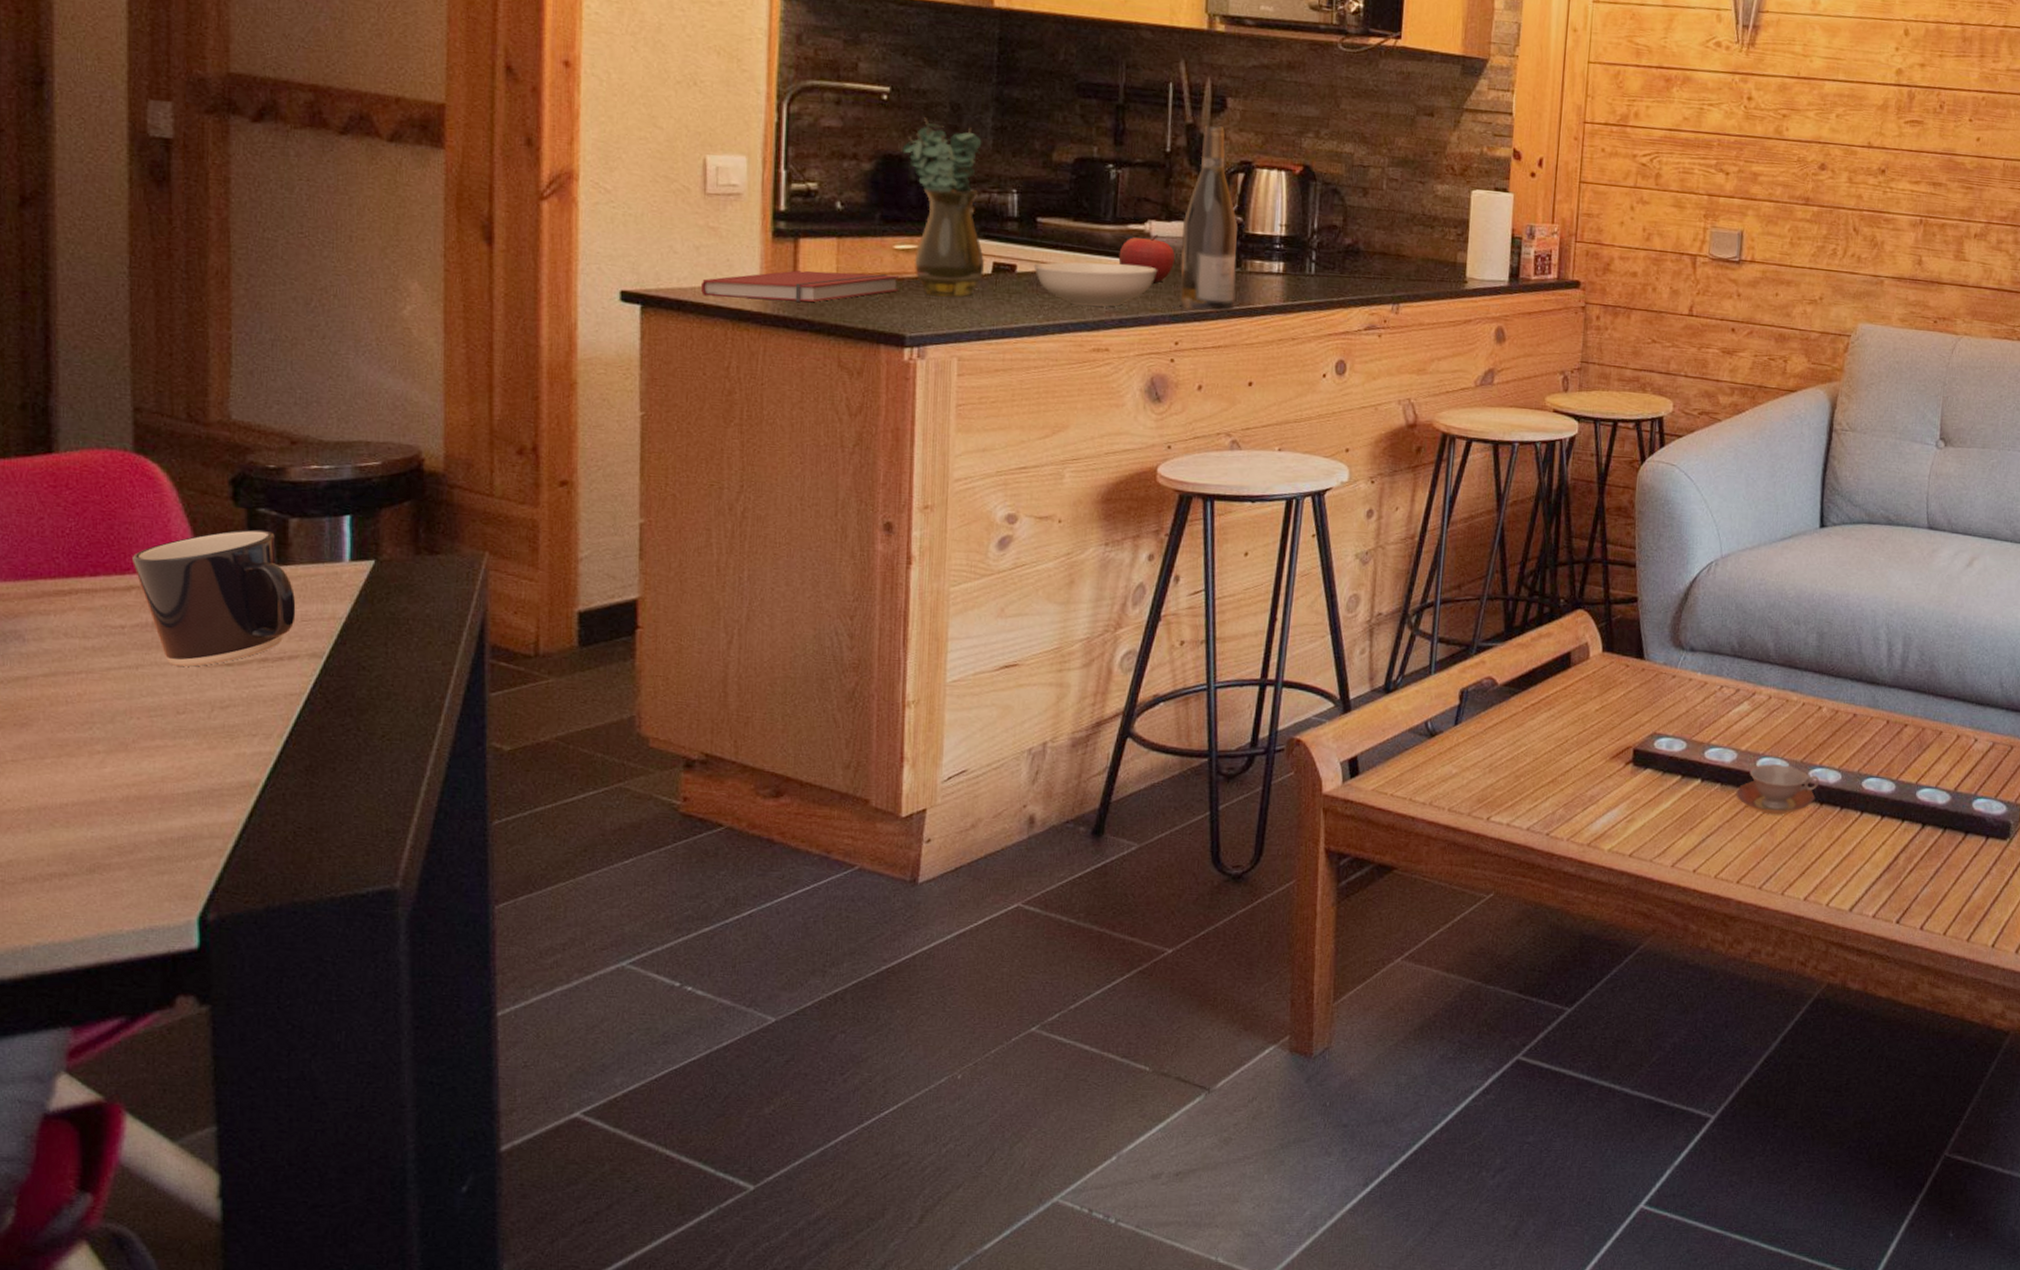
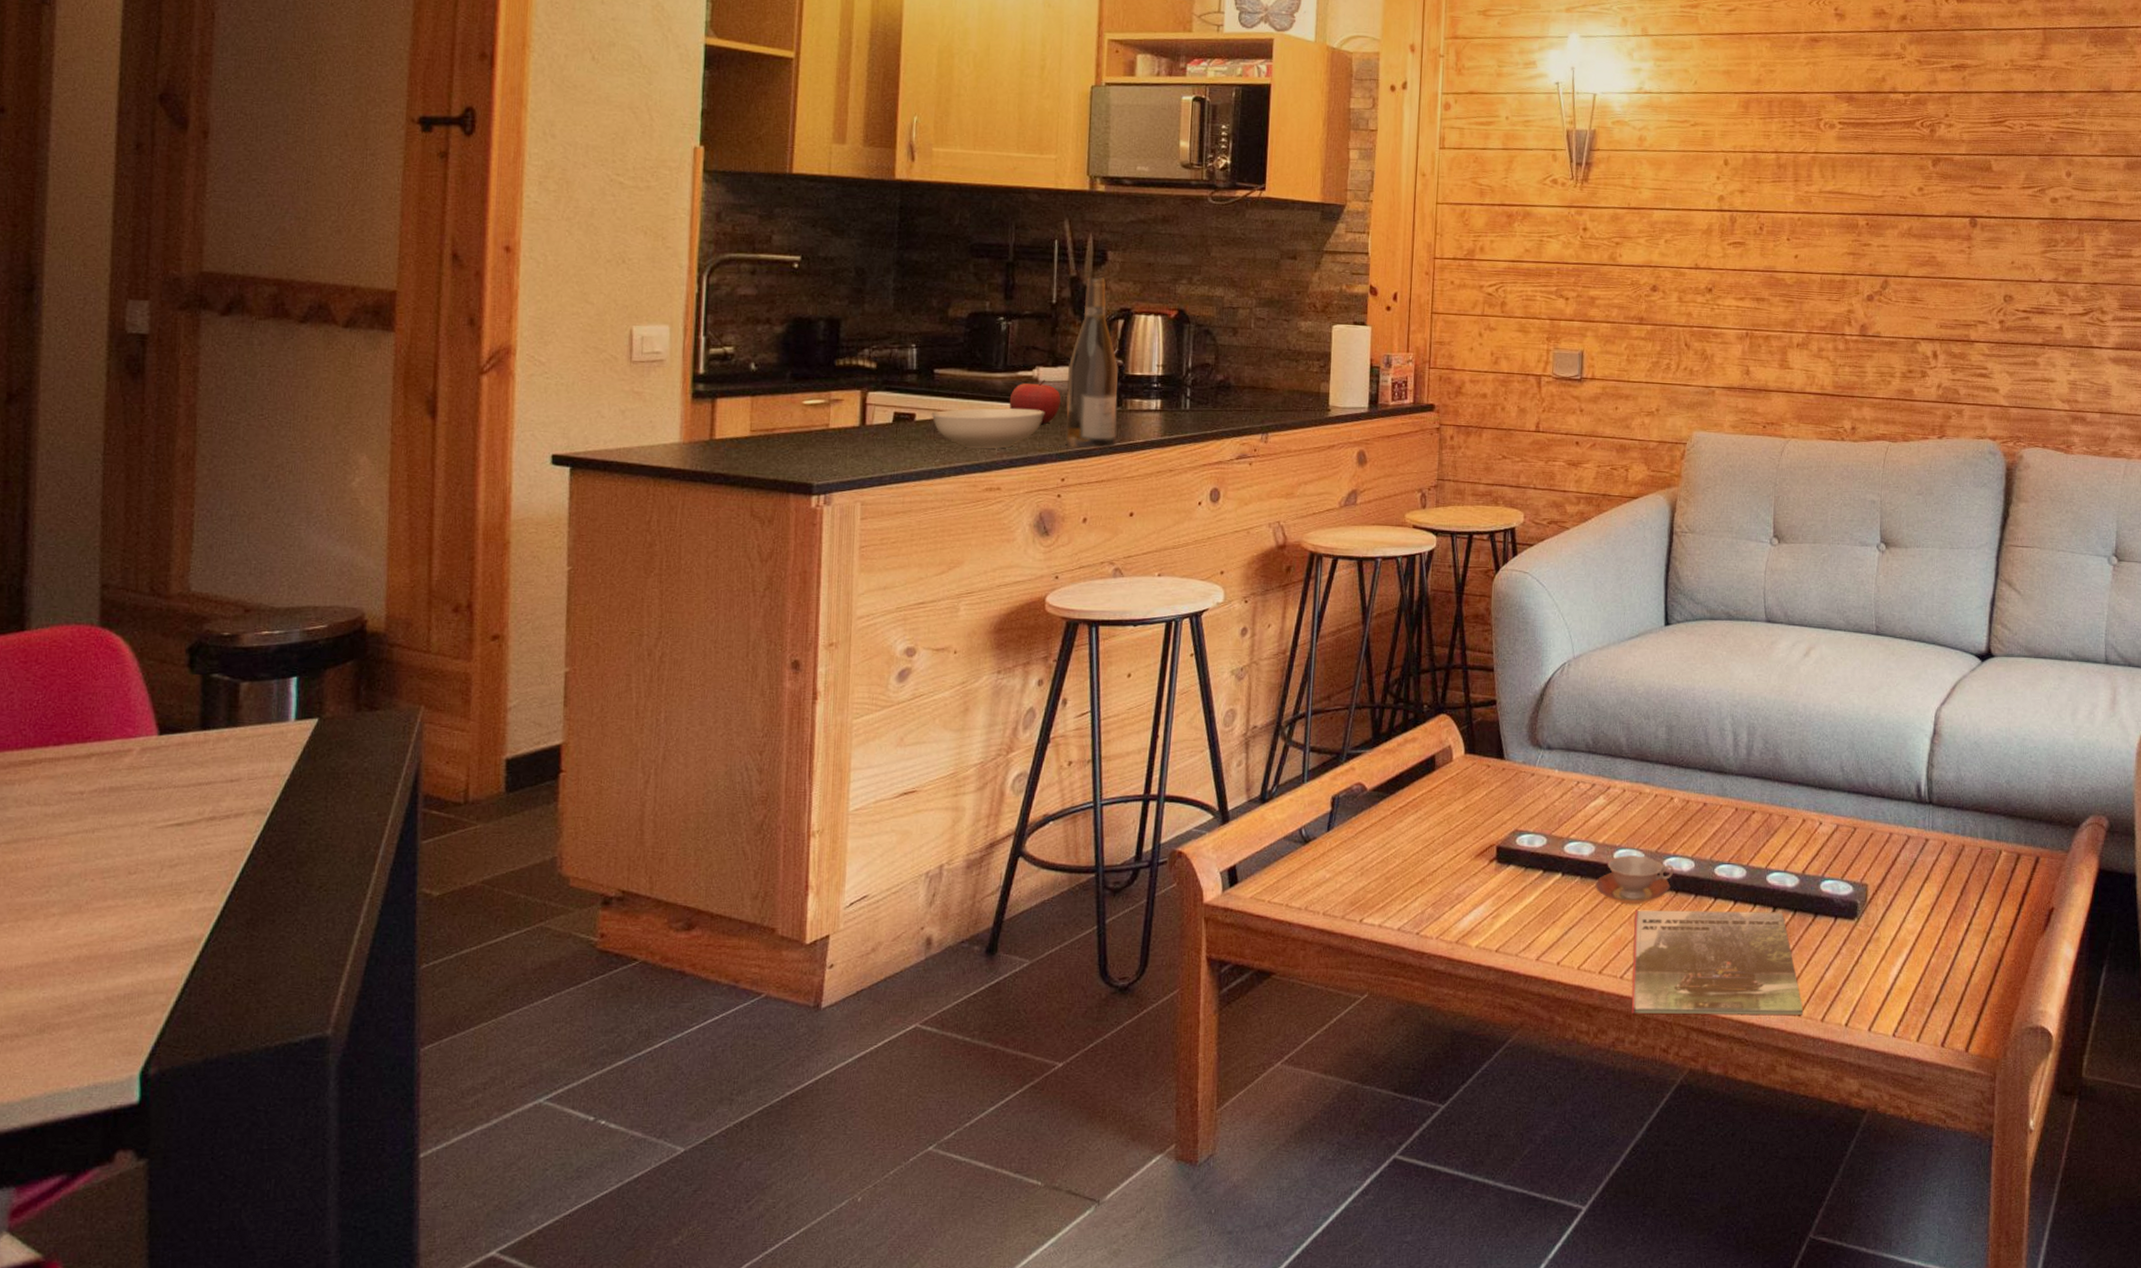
mug: present [132,529,296,667] -> none [94,694,244,828]
book: present [700,270,899,302] -> none [625,428,808,457]
vase: present [901,117,985,298] -> none [810,282,887,447]
magazine: none [1769,820,1949,934] -> present [1631,910,1803,1015]

